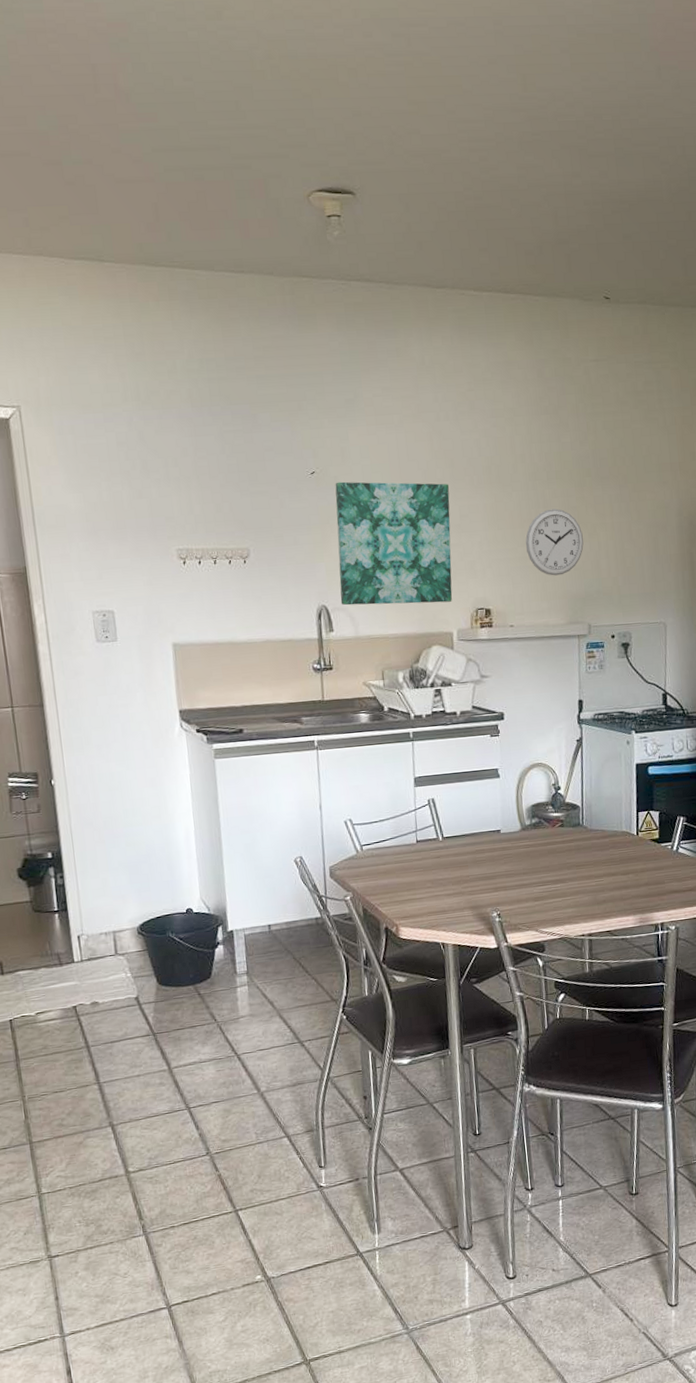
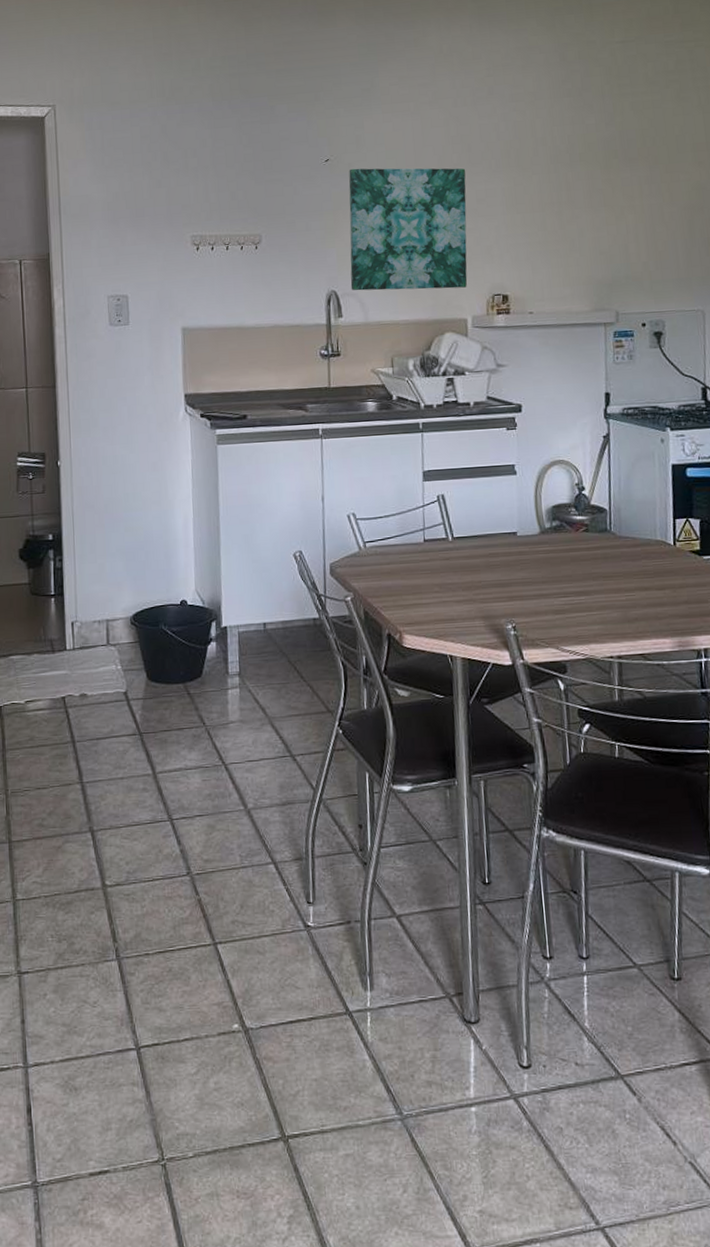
wall clock: present [525,509,584,576] -> none [546,191,610,261]

